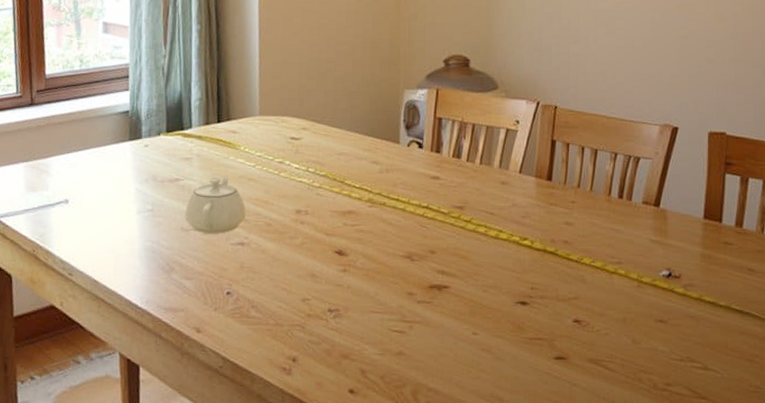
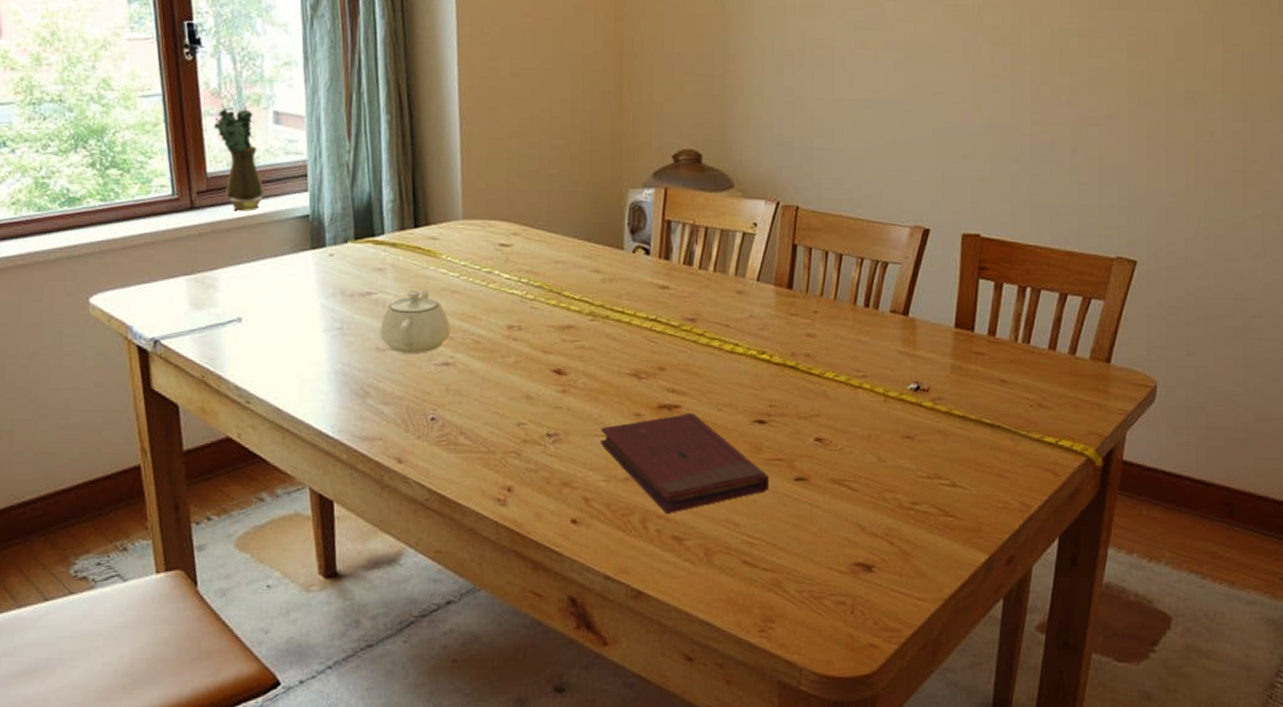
vase: none [53,16,92,108] -> present [214,103,263,212]
book: none [377,293,531,387] -> present [601,412,770,513]

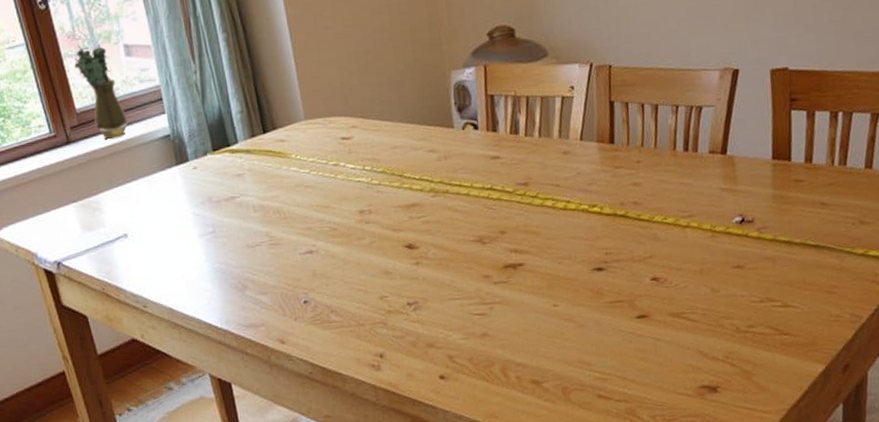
teapot: present [380,290,451,353] -> none [247,188,310,247]
book: present [601,412,770,513] -> none [455,268,614,361]

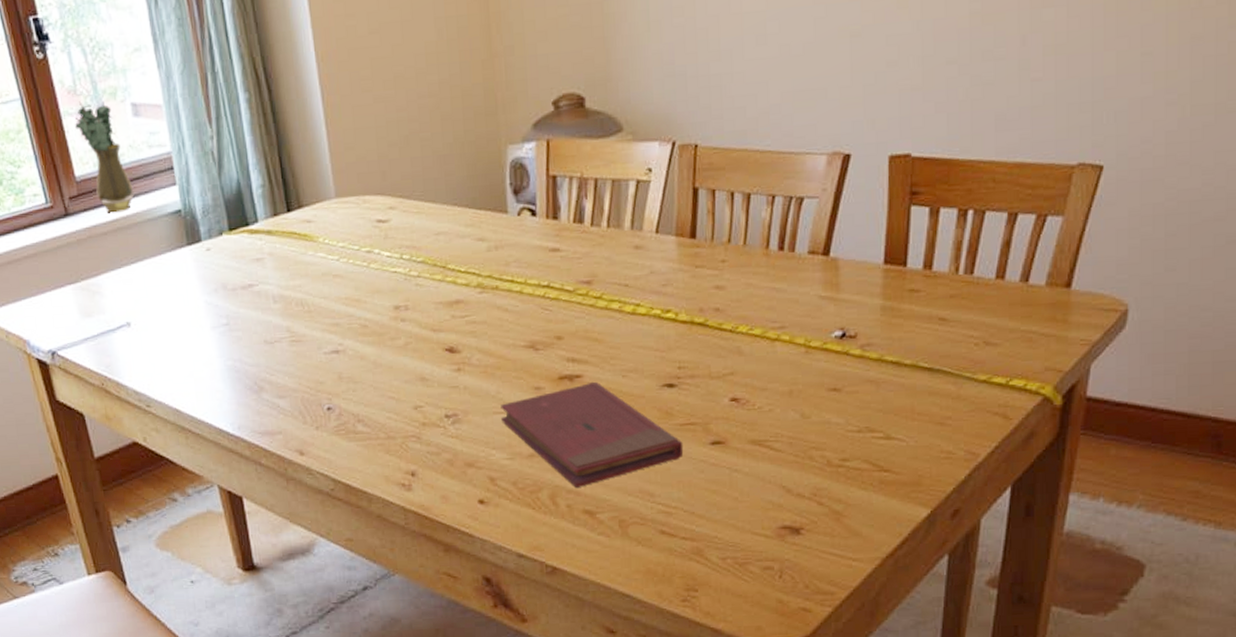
book: none [455,268,614,361] -> present [500,381,684,488]

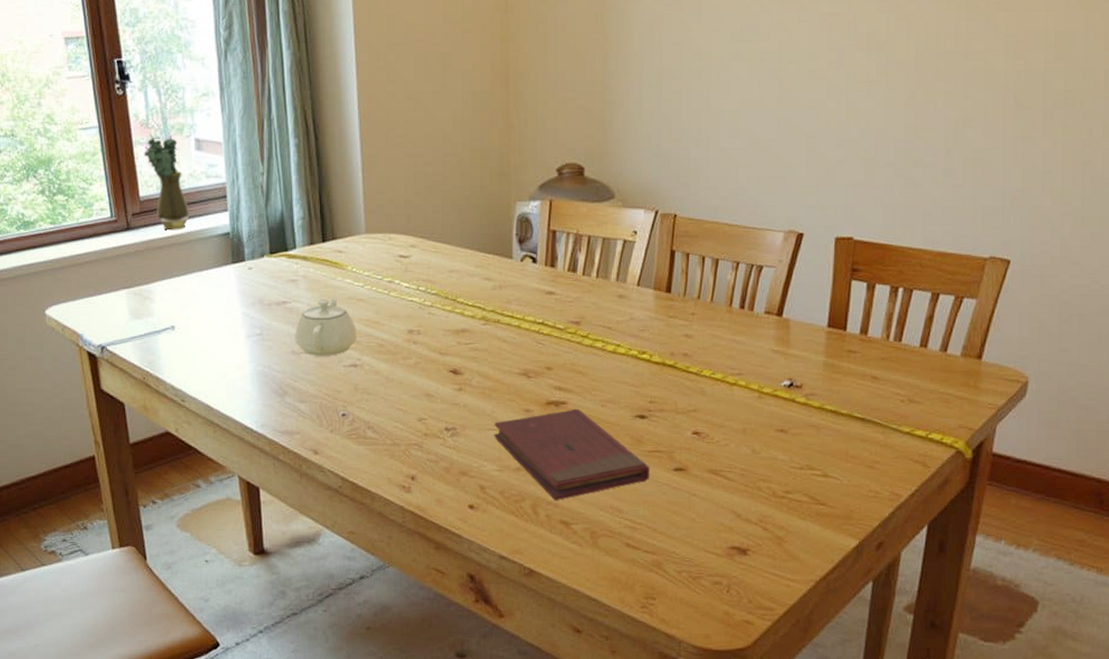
teapot: none [265,276,337,344] -> present [295,298,358,356]

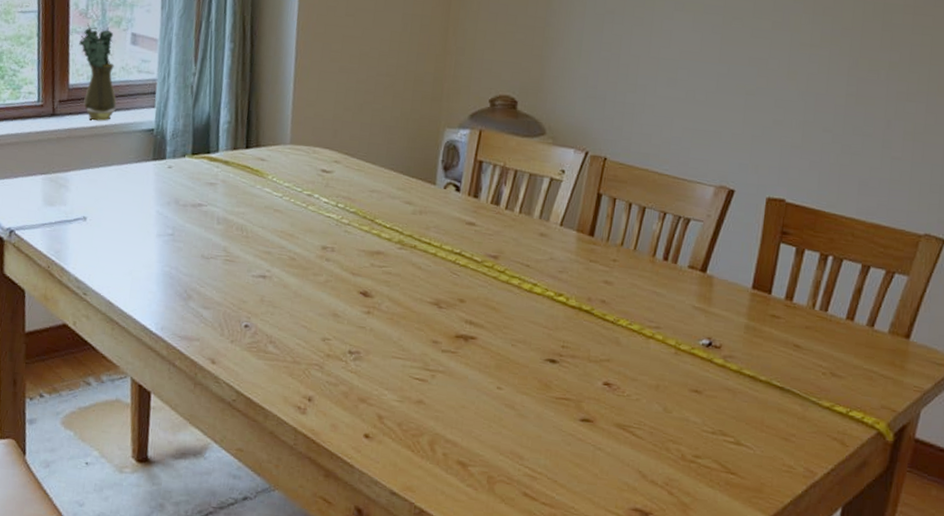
teapot: present [295,298,358,356] -> none [206,206,271,265]
book: present [494,408,650,500] -> none [398,344,556,439]

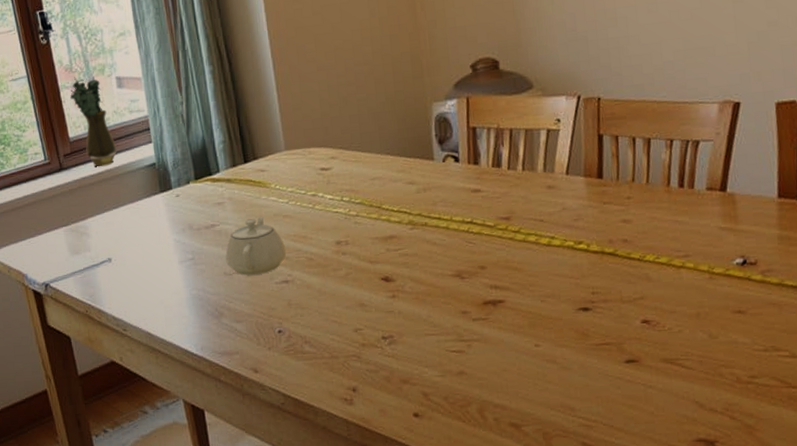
teapot: none [206,206,271,265] -> present [225,217,287,276]

